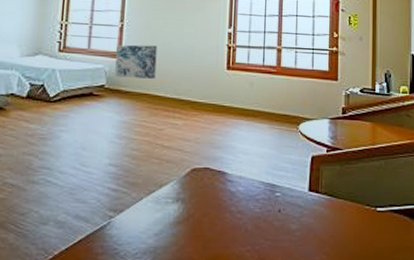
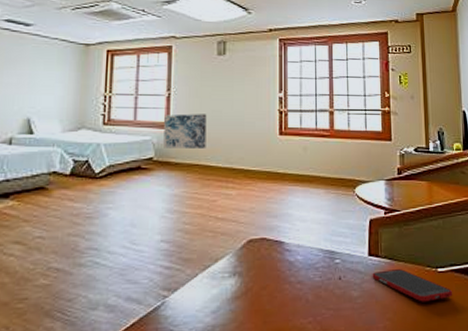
cell phone: none [311,206,391,239] -> present [372,269,453,302]

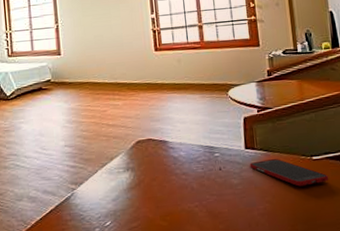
wall art: present [164,114,207,148] -> none [56,39,93,71]

